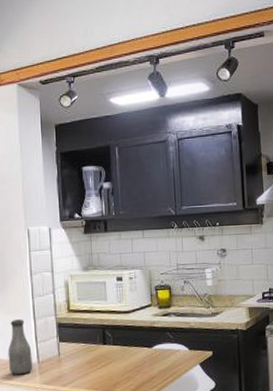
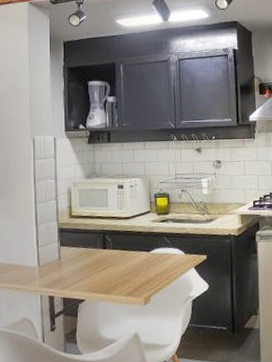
bottle: present [8,319,33,375] -> none [8,224,33,279]

